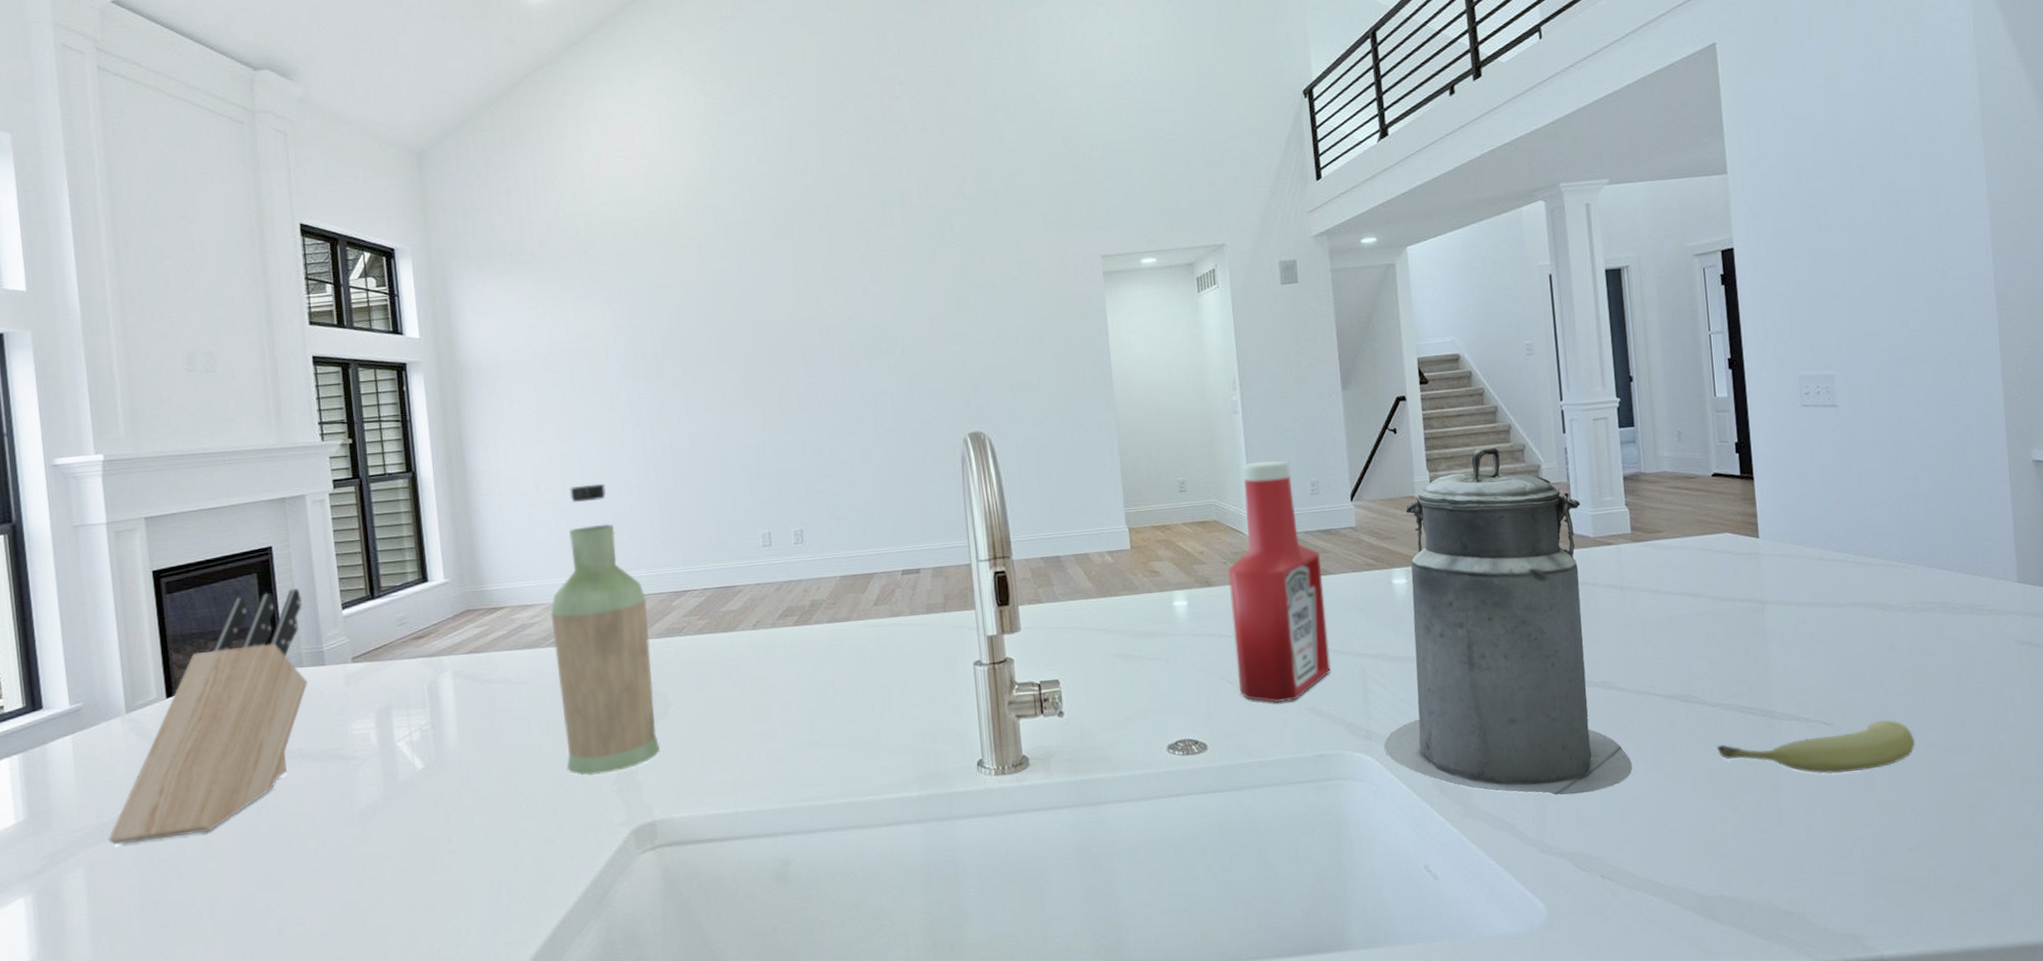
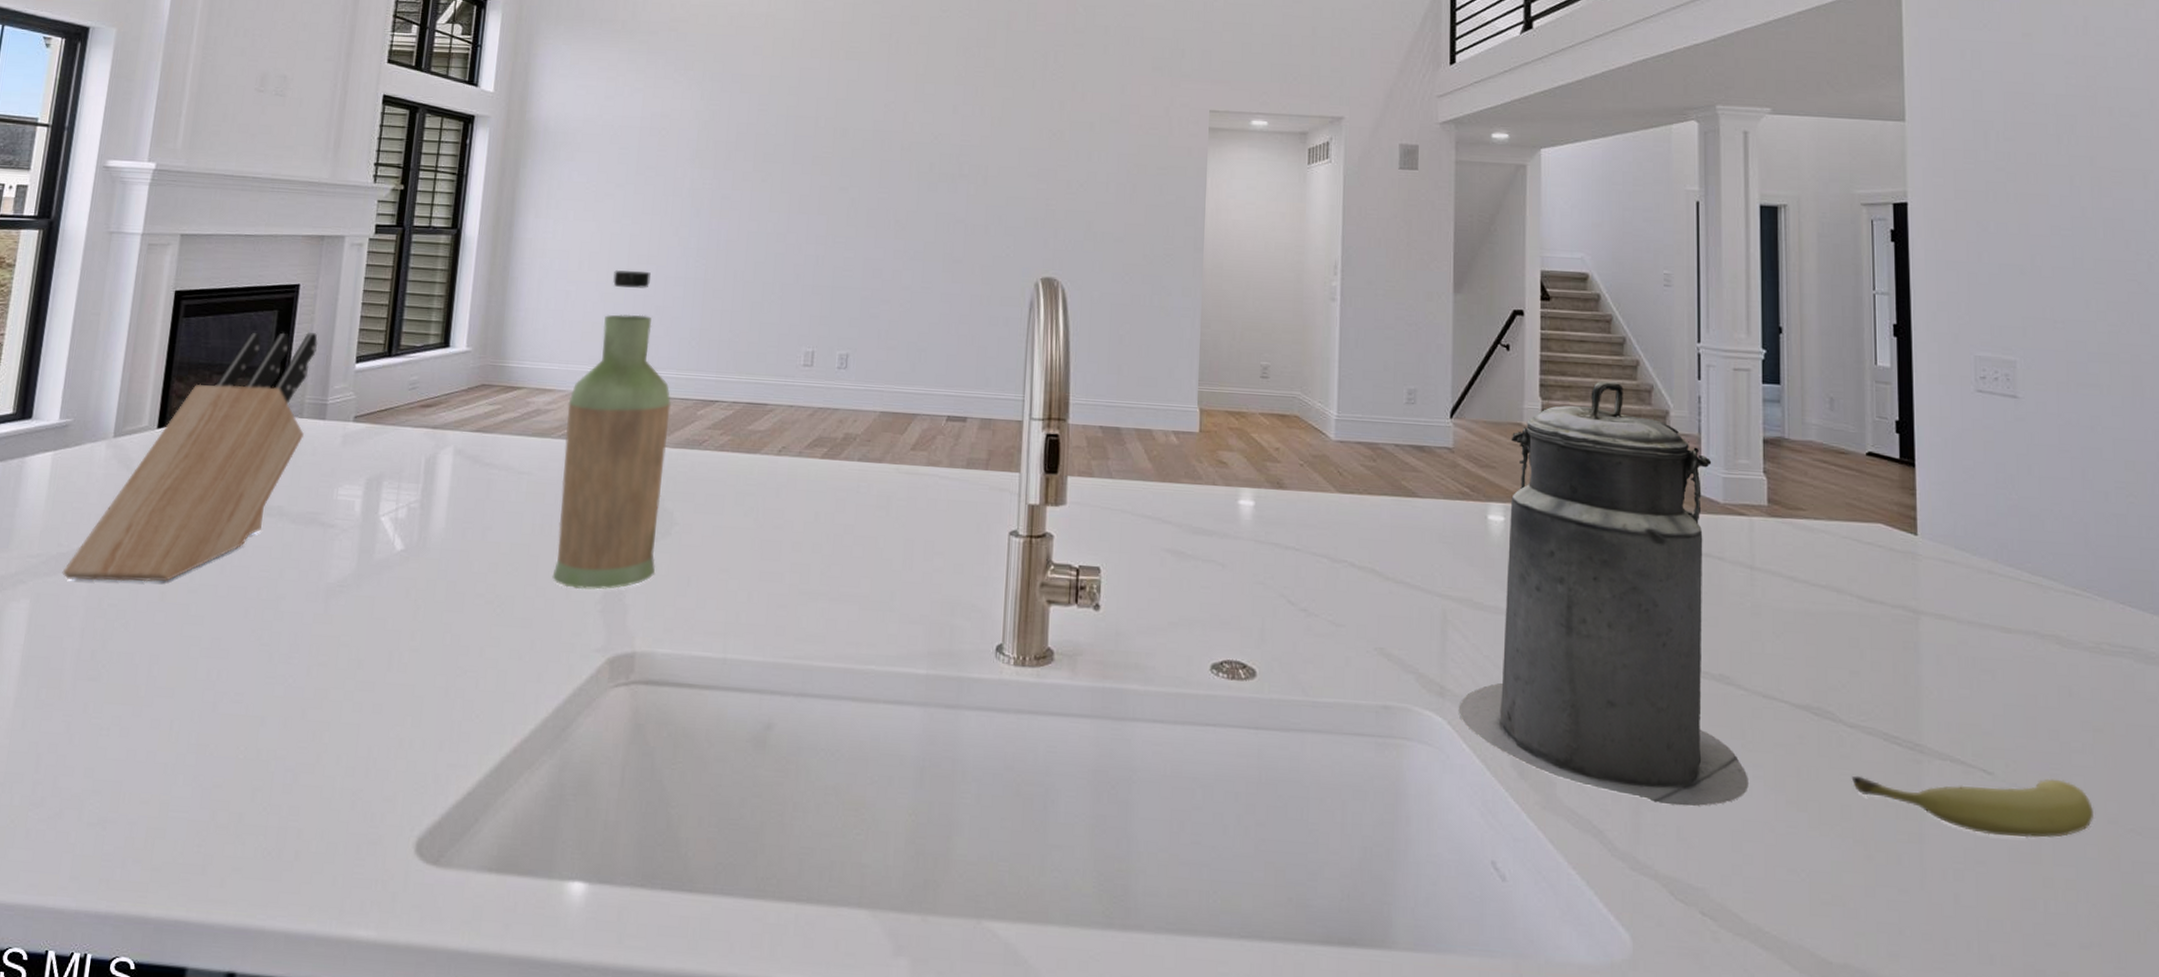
ketchup bottle: present [1227,460,1331,703] -> none [1300,358,1409,637]

